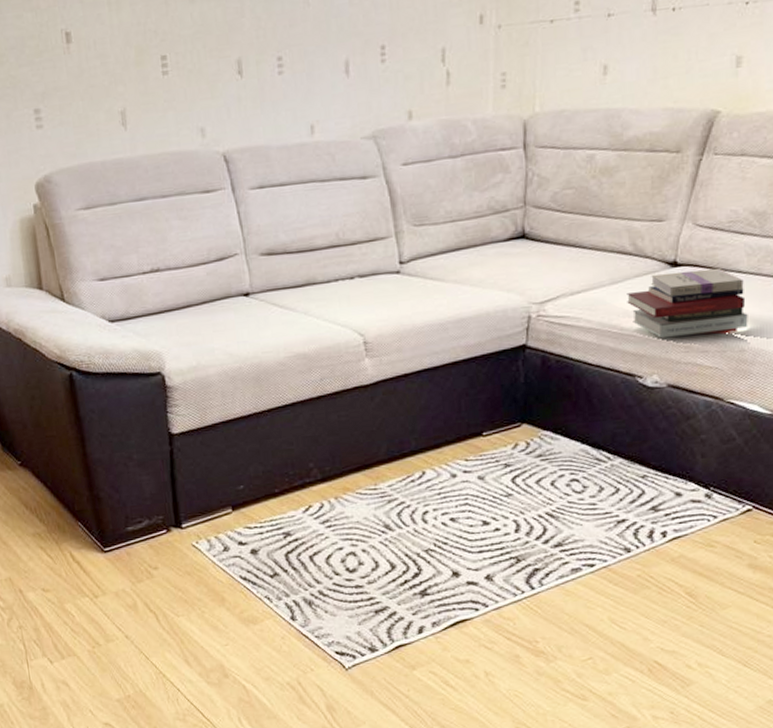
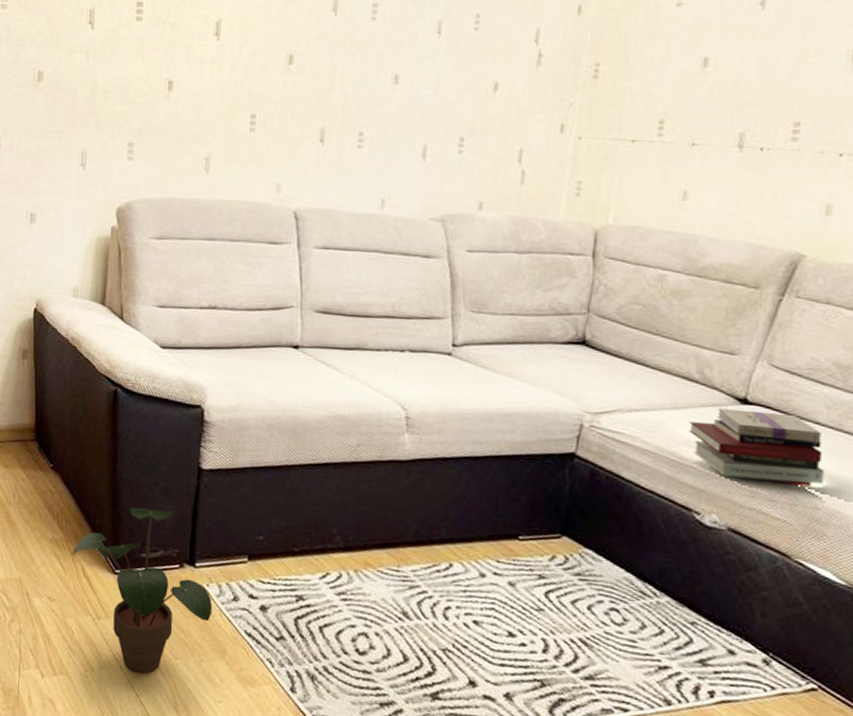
potted plant: none [57,481,206,638] -> present [71,506,213,674]

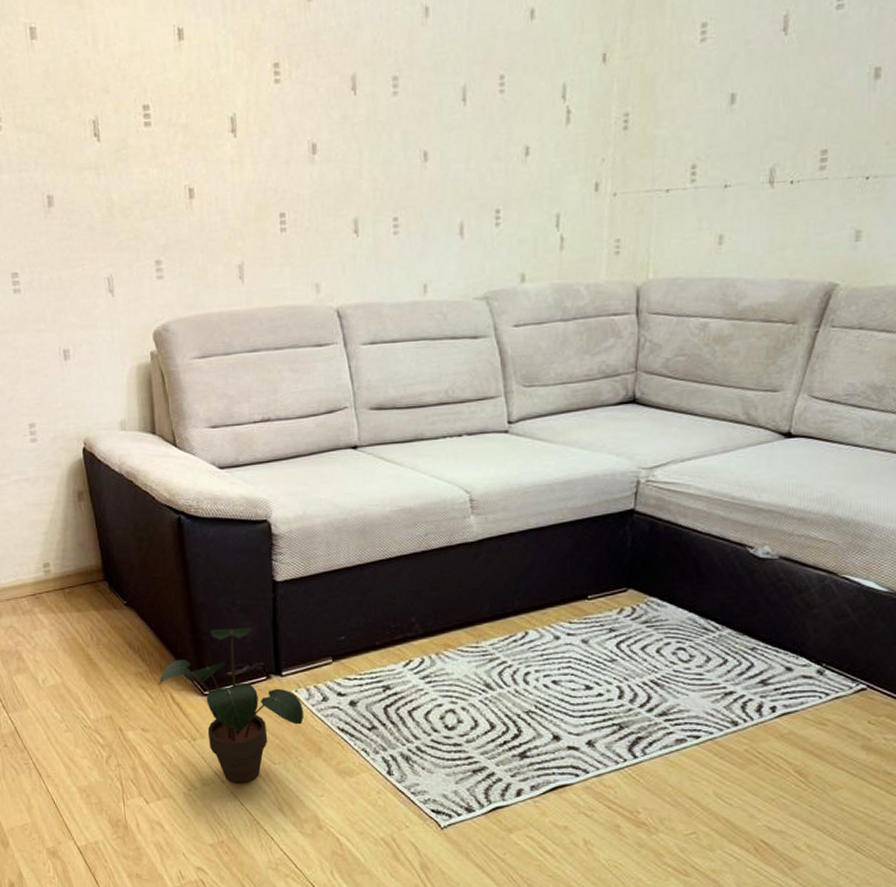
books: present [689,407,824,486] -> none [738,440,865,510]

